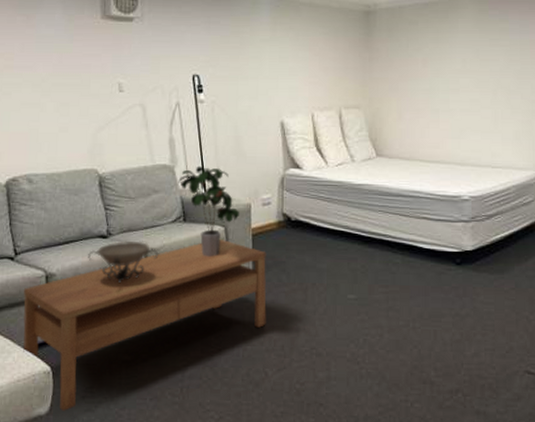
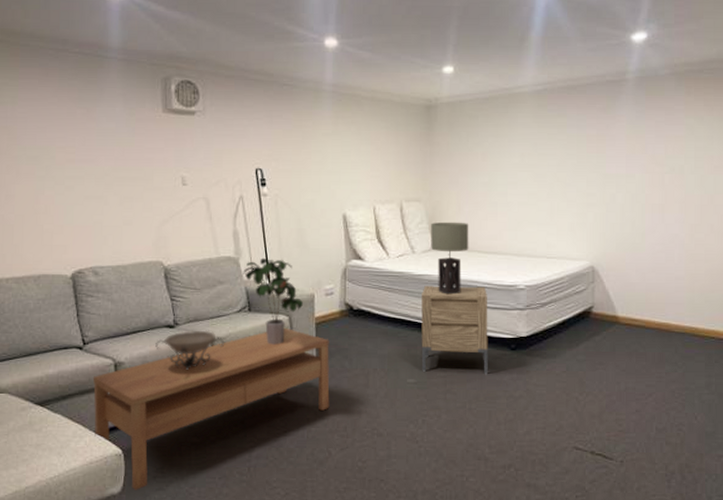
nightstand: none [362,196,432,291] -> present [421,286,488,375]
table lamp: none [371,129,410,205] -> present [431,221,469,295]

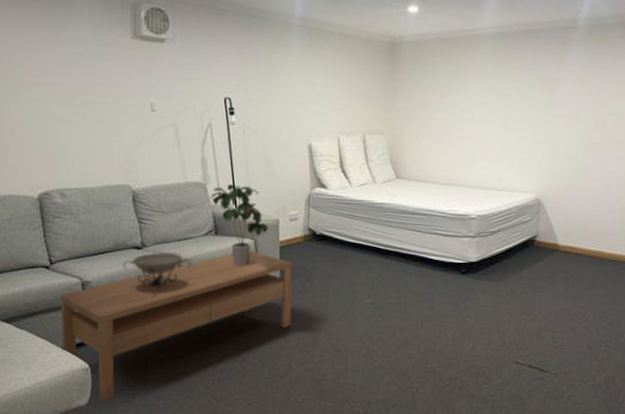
nightstand: present [421,286,488,375] -> none [379,213,442,296]
table lamp: present [431,221,469,295] -> none [391,154,427,222]

